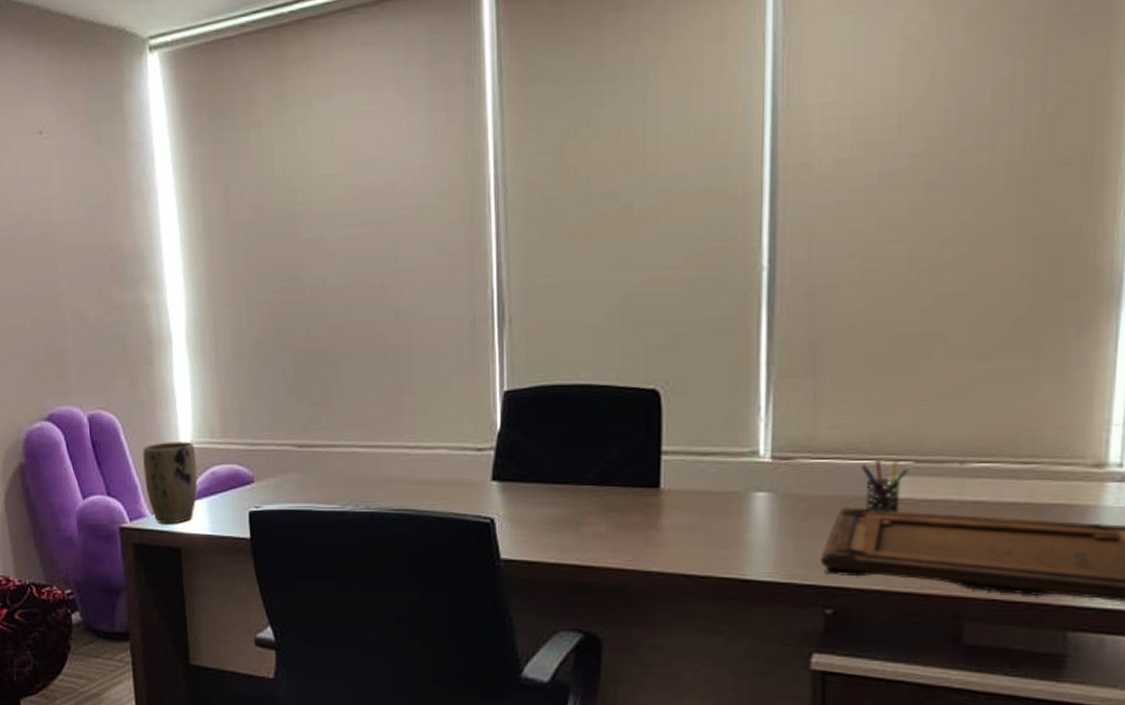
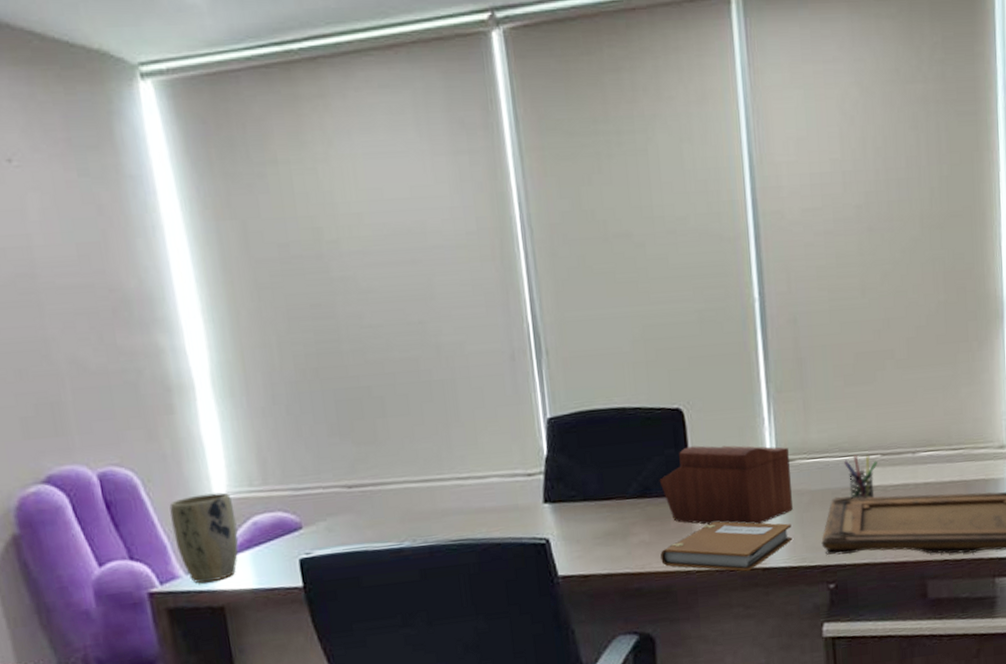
notebook: none [617,519,783,580] -> present [660,521,792,572]
sewing box: none [623,433,788,529] -> present [659,445,793,525]

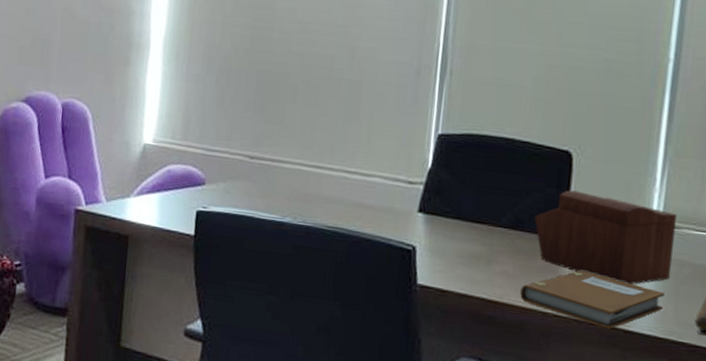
plant pot: present [169,492,239,584] -> none [105,136,156,213]

